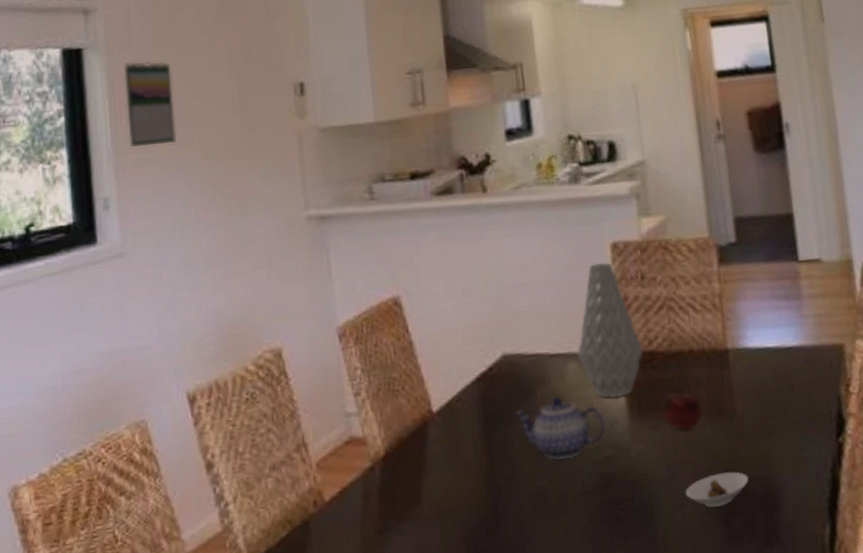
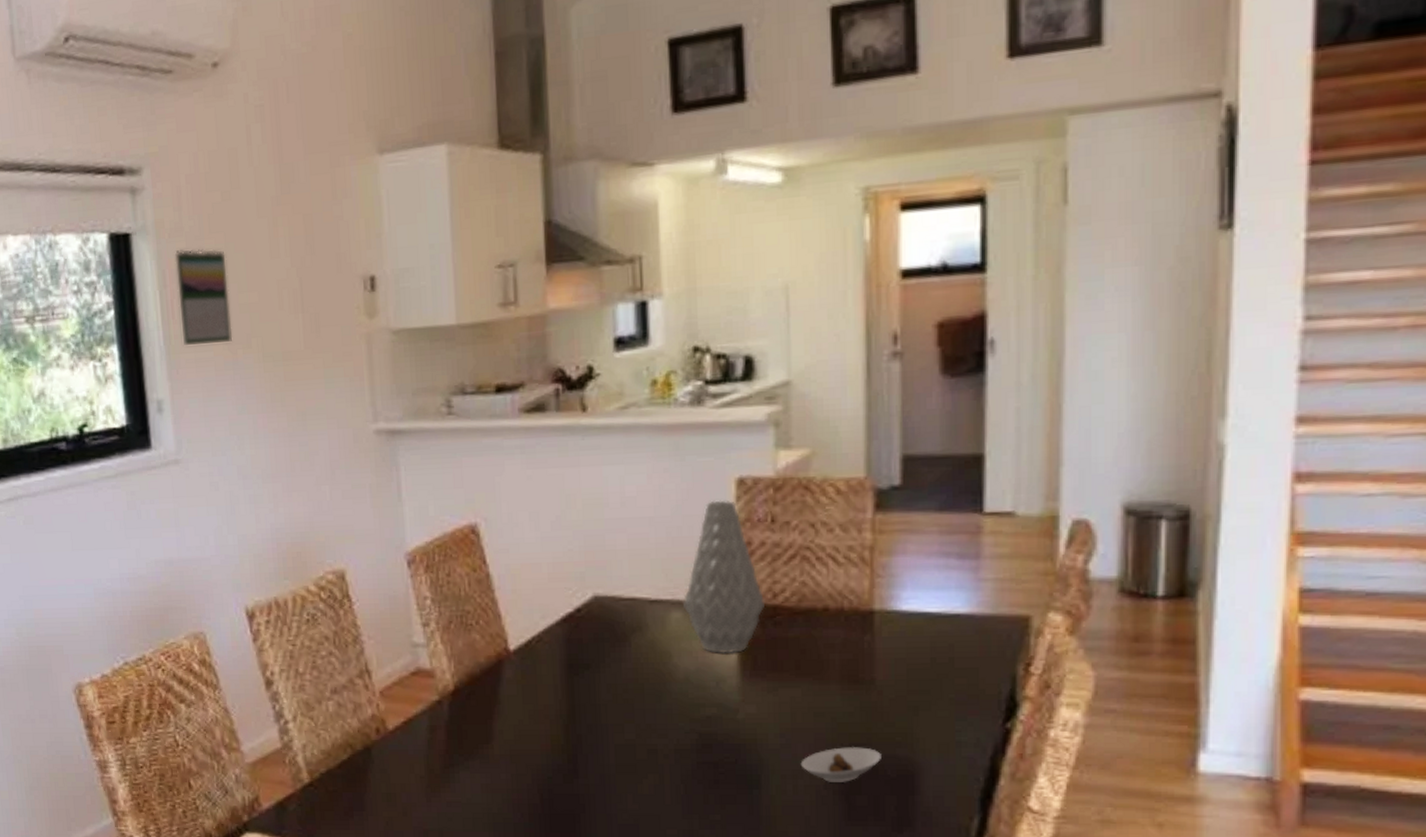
teapot: present [515,395,607,462] -> none [604,645,712,716]
fruit: present [661,390,703,431] -> none [781,652,833,698]

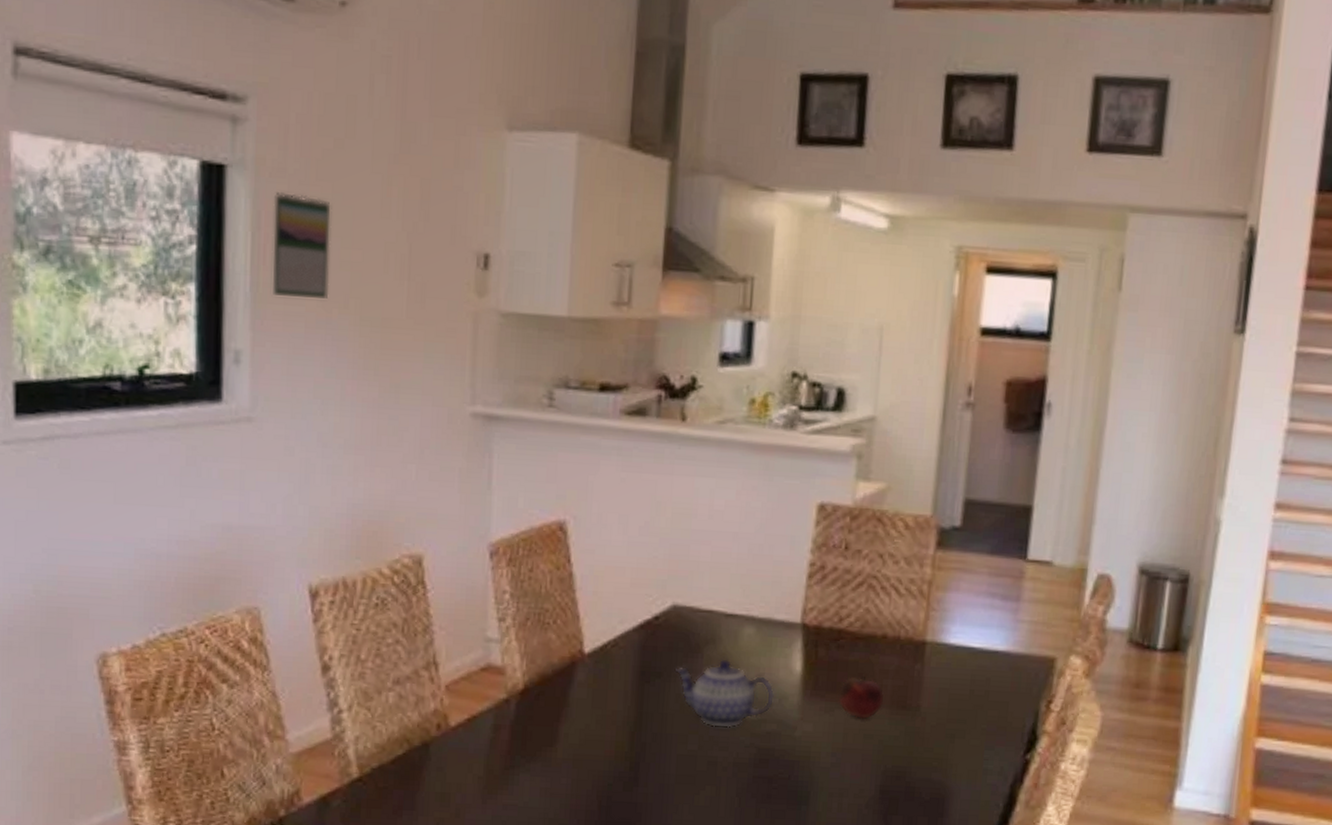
teapot: none [604,645,712,716] -> present [676,659,775,729]
vase: present [683,500,766,654] -> none [757,522,832,673]
fruit: none [781,652,833,698] -> present [838,675,885,720]
saucer: present [800,747,881,782] -> none [847,769,919,803]

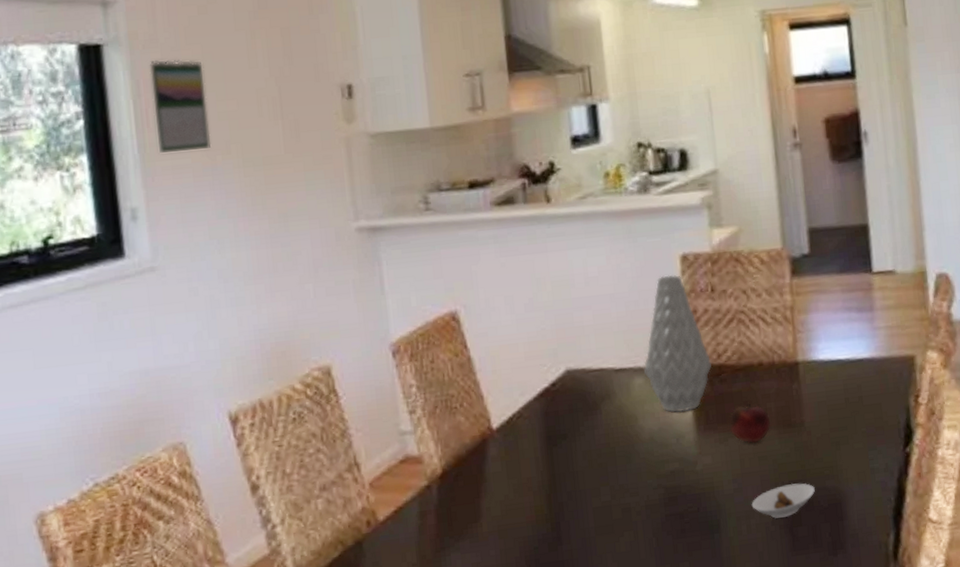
teapot: present [676,659,775,729] -> none [579,410,673,477]
vase: none [757,522,832,673] -> present [644,274,712,413]
saucer: none [847,769,919,803] -> present [751,483,815,519]

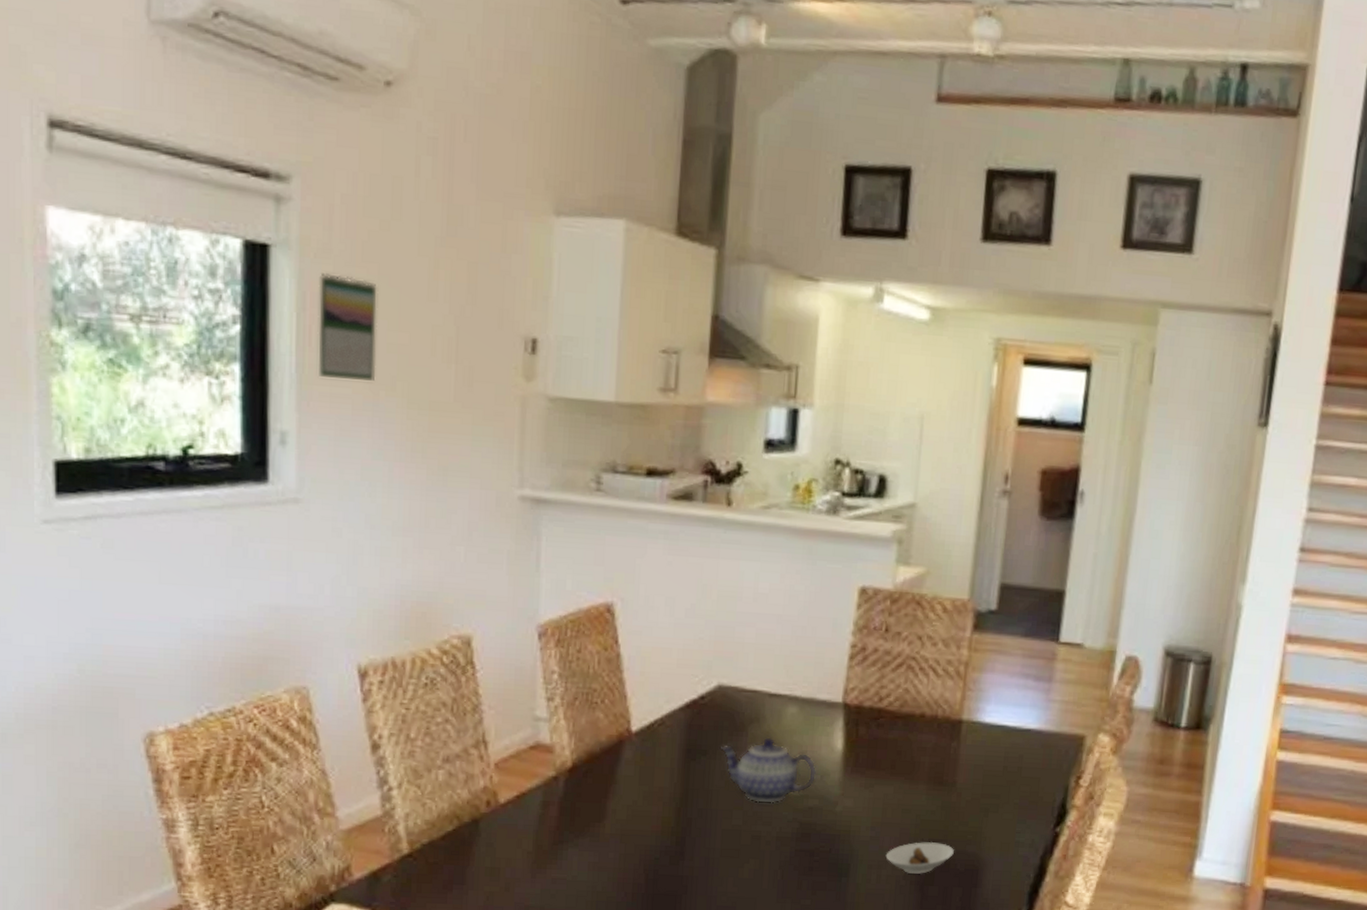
teapot: none [579,410,673,477] -> present [721,737,817,804]
vase: present [644,274,712,413] -> none [800,605,872,750]
fruit: present [729,403,771,444] -> none [877,753,922,795]

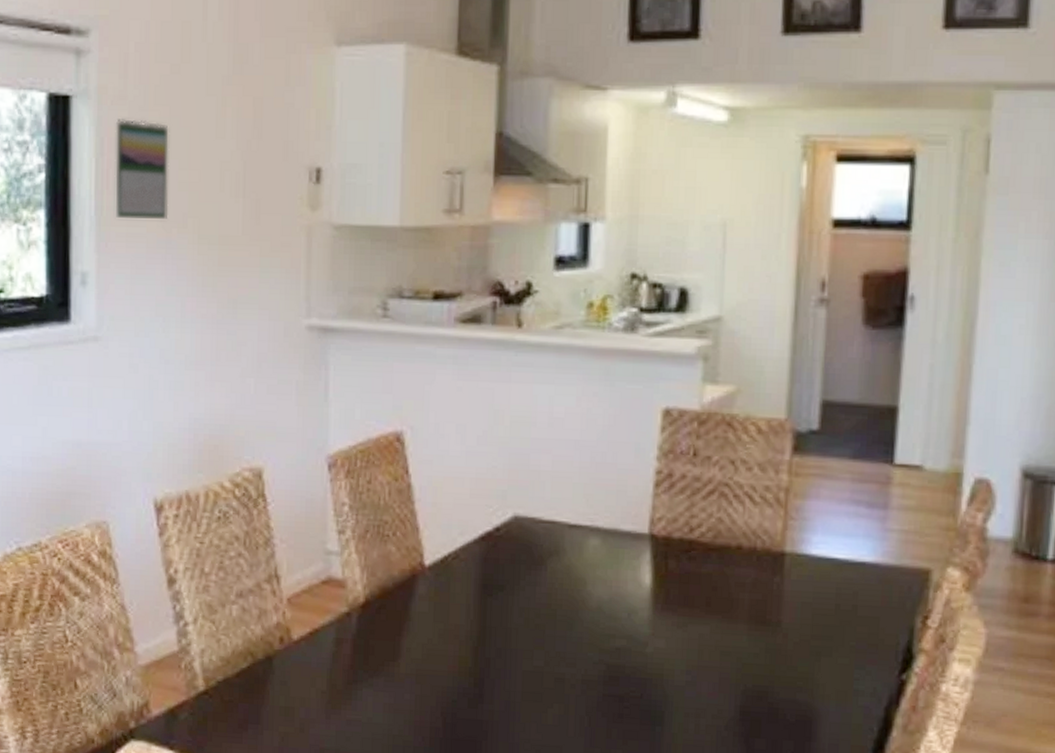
teapot: present [721,737,817,804] -> none [519,571,624,644]
saucer: present [885,842,954,874] -> none [704,688,782,724]

